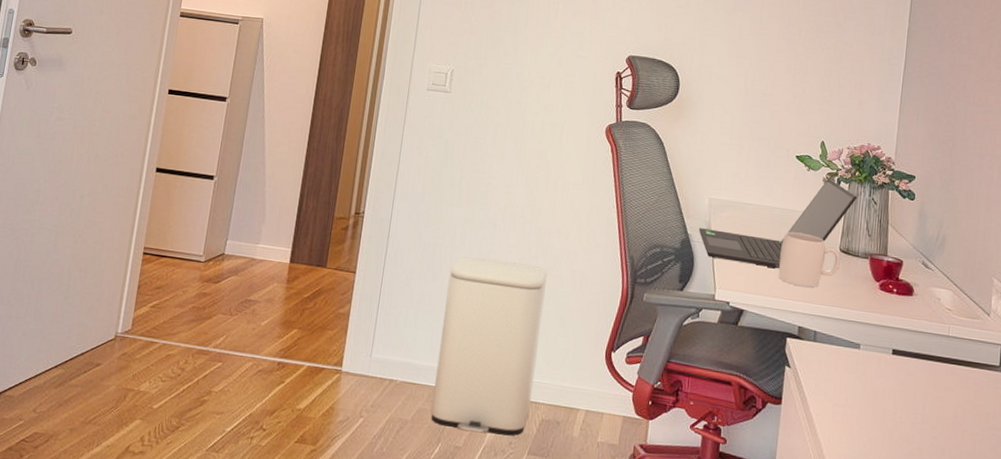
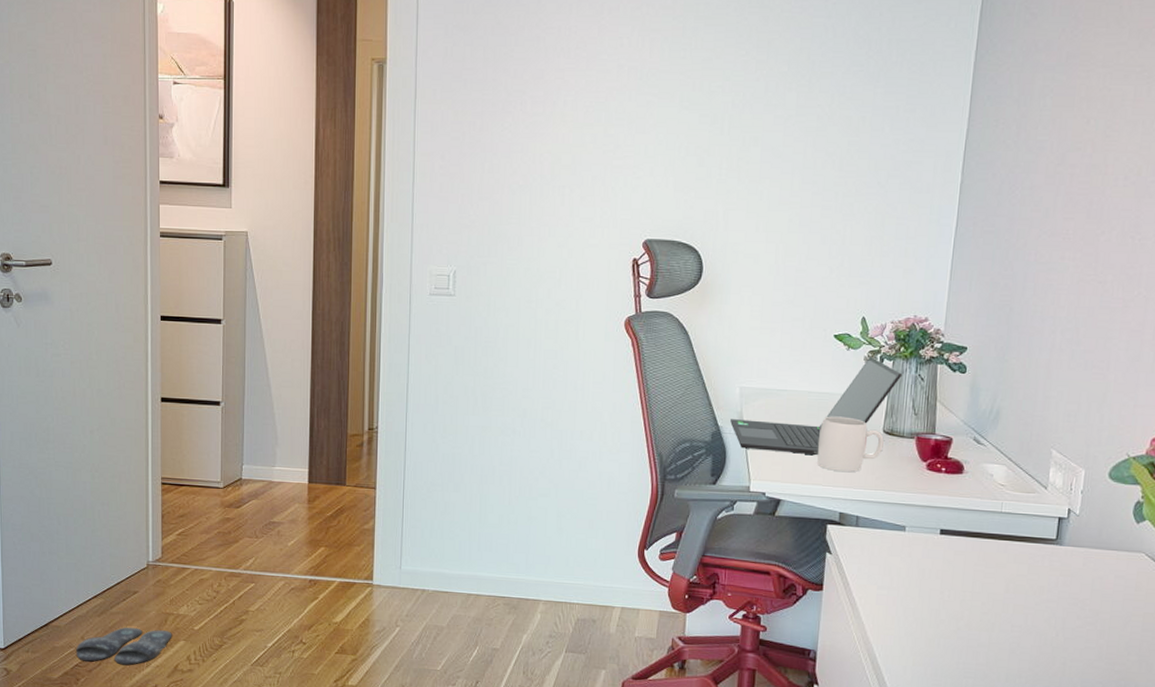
slippers: none [24,401,129,443] -> present [75,627,172,665]
pedal bin: present [431,257,548,436] -> none [466,465,573,636]

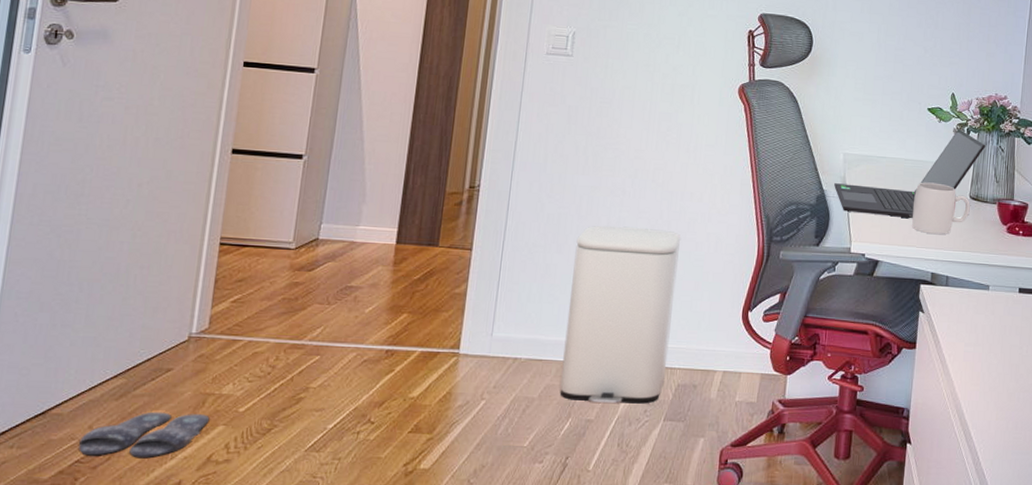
pedal bin: none [466,465,573,636] -> present [560,225,681,404]

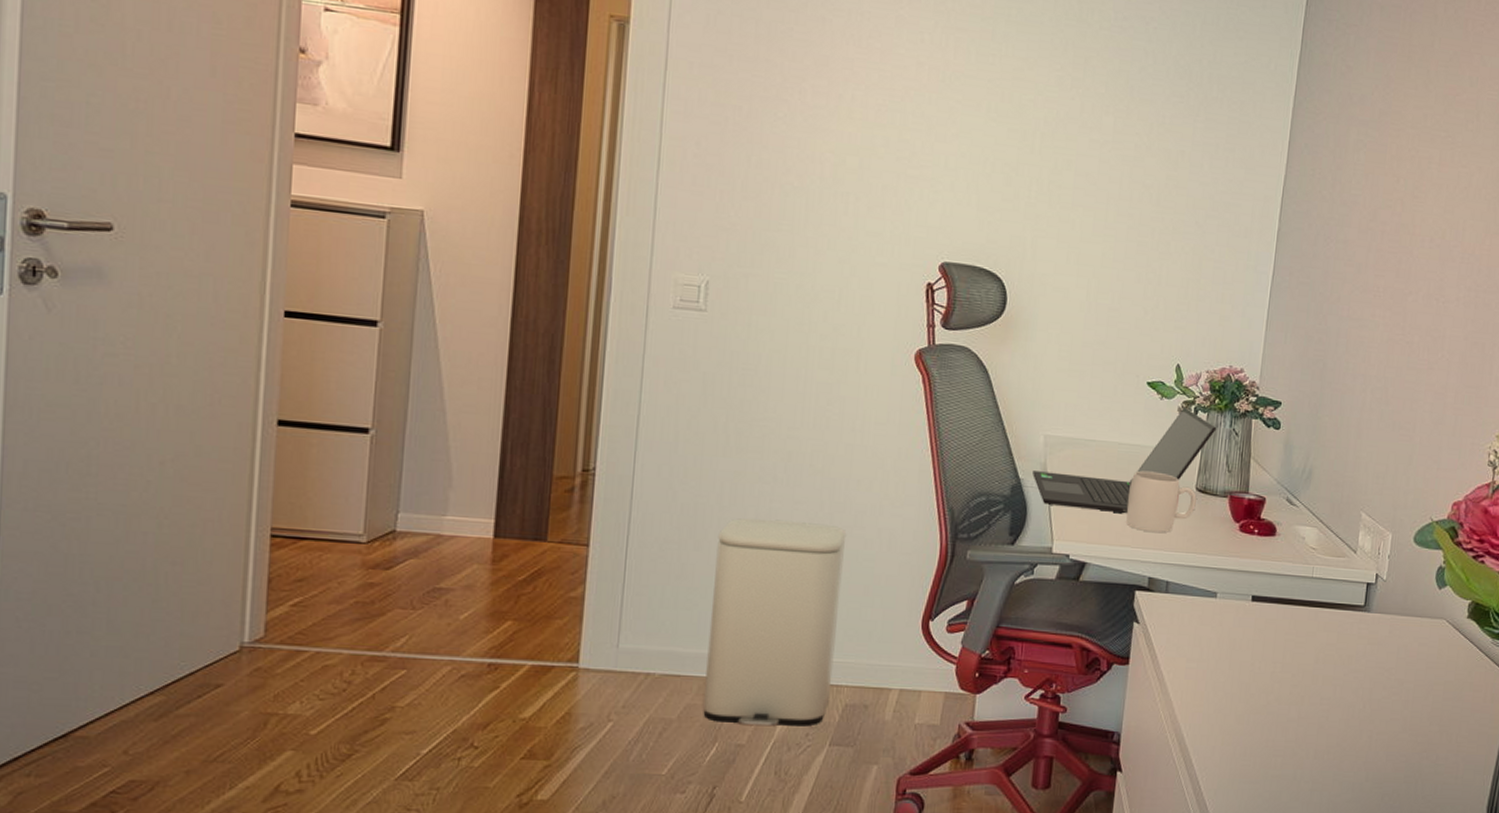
slippers: present [78,411,210,459] -> none [112,734,274,789]

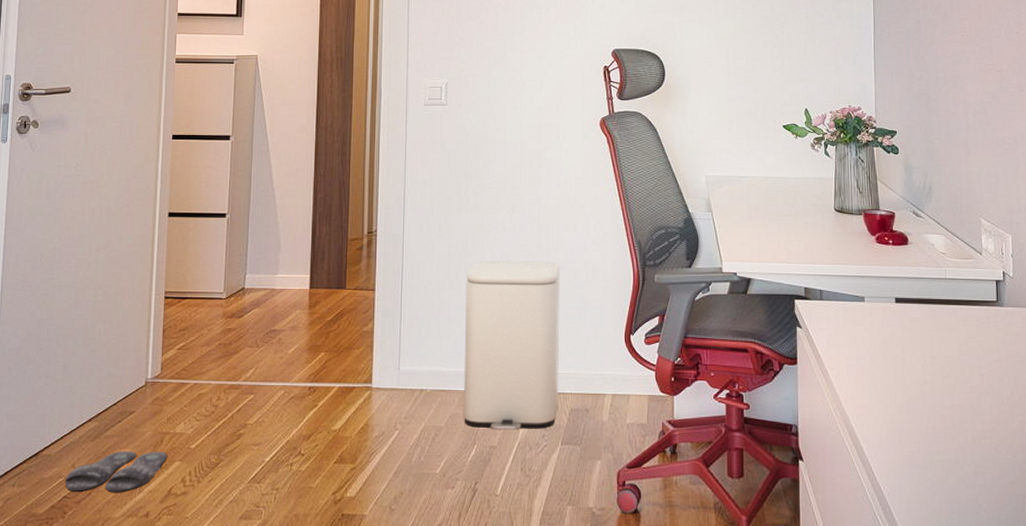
slippers: none [112,734,274,789] -> present [65,450,168,493]
laptop: present [1033,408,1217,513] -> none [700,143,845,234]
mug: present [1126,470,1197,533] -> none [778,198,836,250]

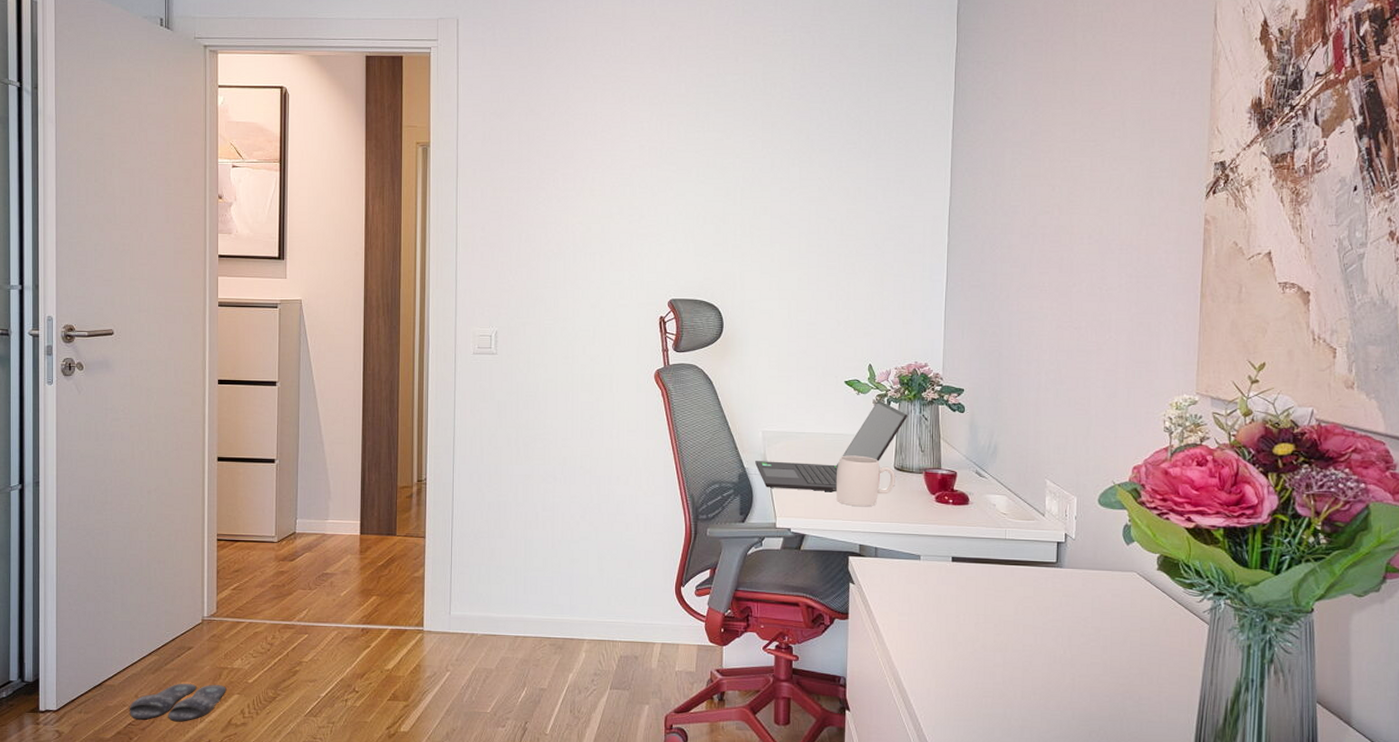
pedal bin: present [464,260,561,430] -> none [514,511,612,674]
laptop: none [700,143,845,234] -> present [755,400,908,491]
mug: none [778,198,836,250] -> present [835,455,895,507]

